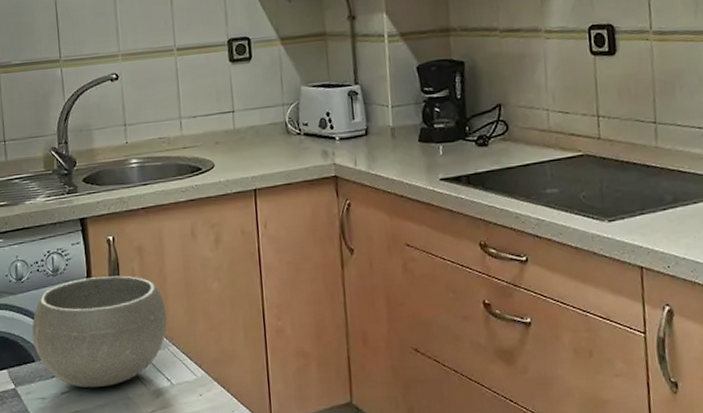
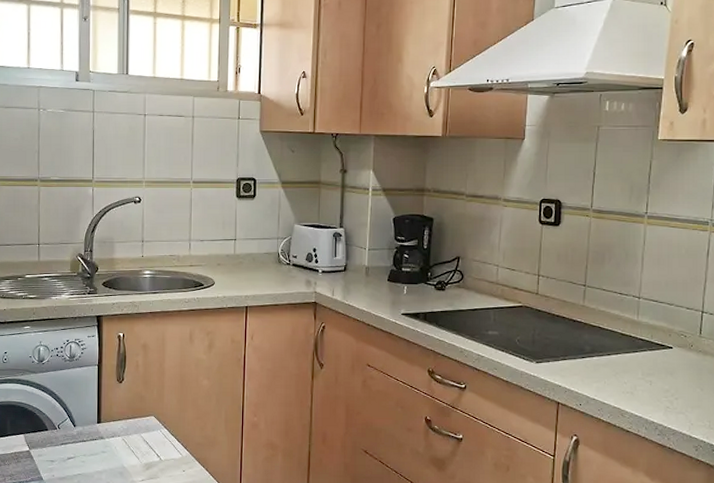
bowl: present [31,275,168,388] -> none [47,366,163,457]

